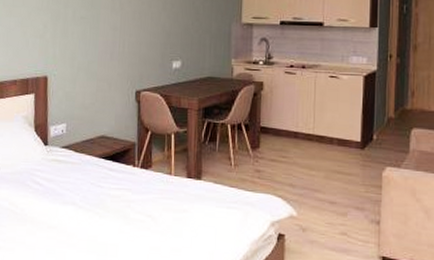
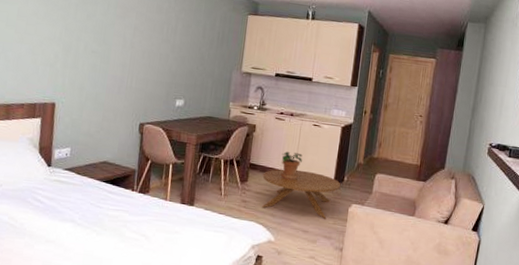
coffee table: none [276,130,370,186] -> present [262,169,341,219]
potted plant: none [296,110,321,144] -> present [280,152,303,181]

